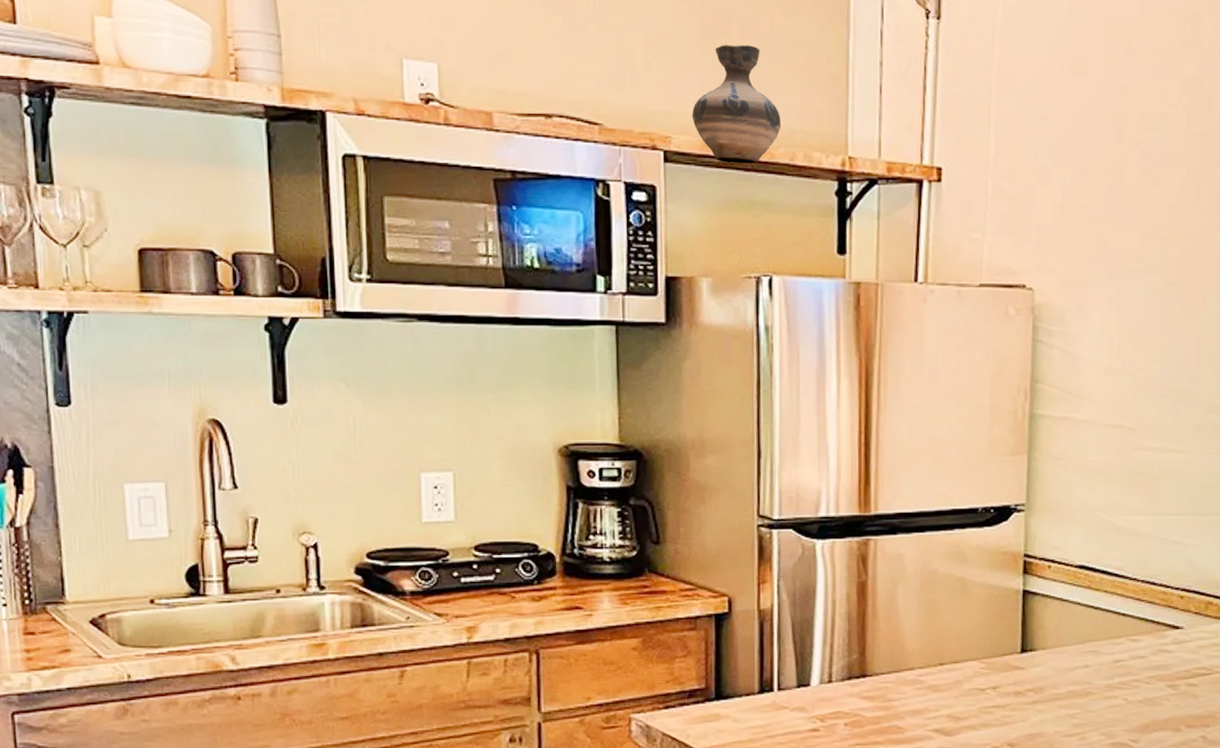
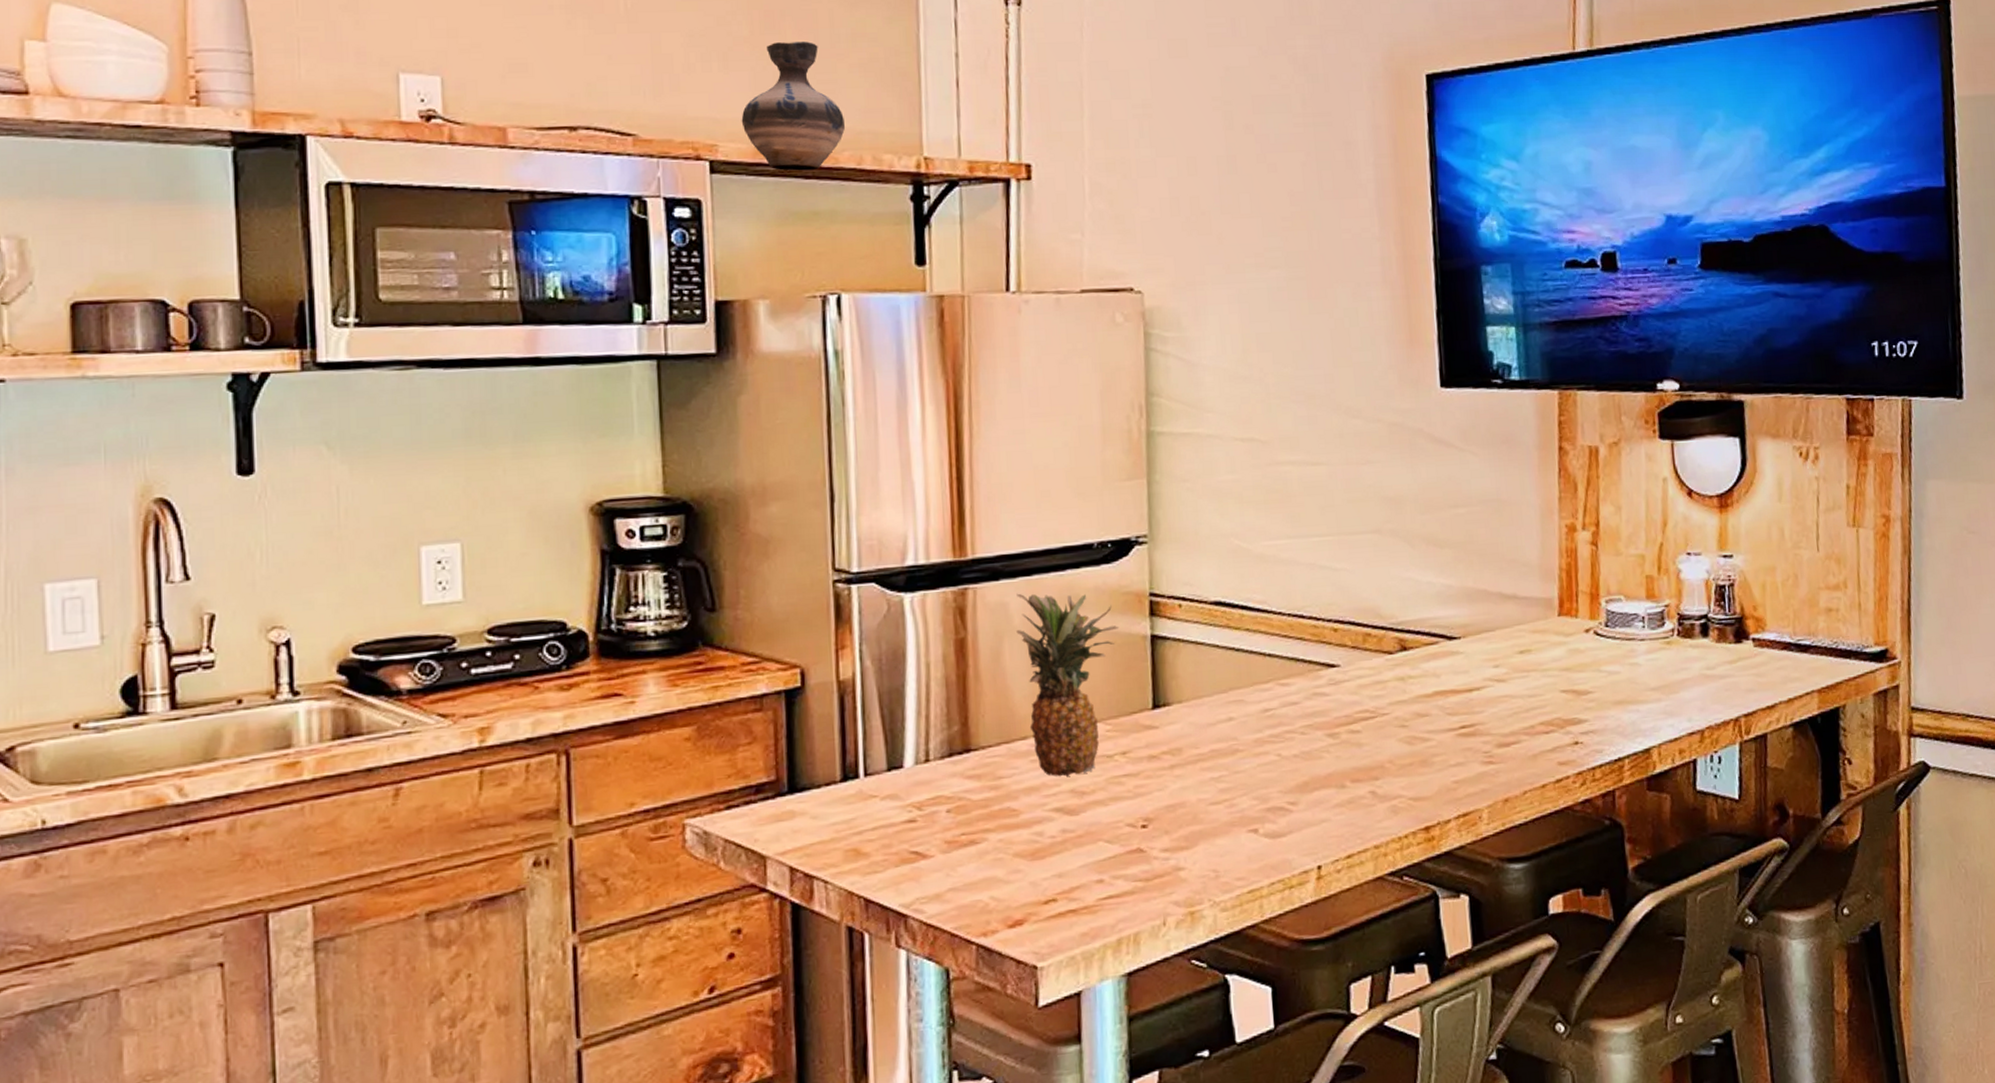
fruit: none [909,546,997,704] -> present [1016,593,1120,777]

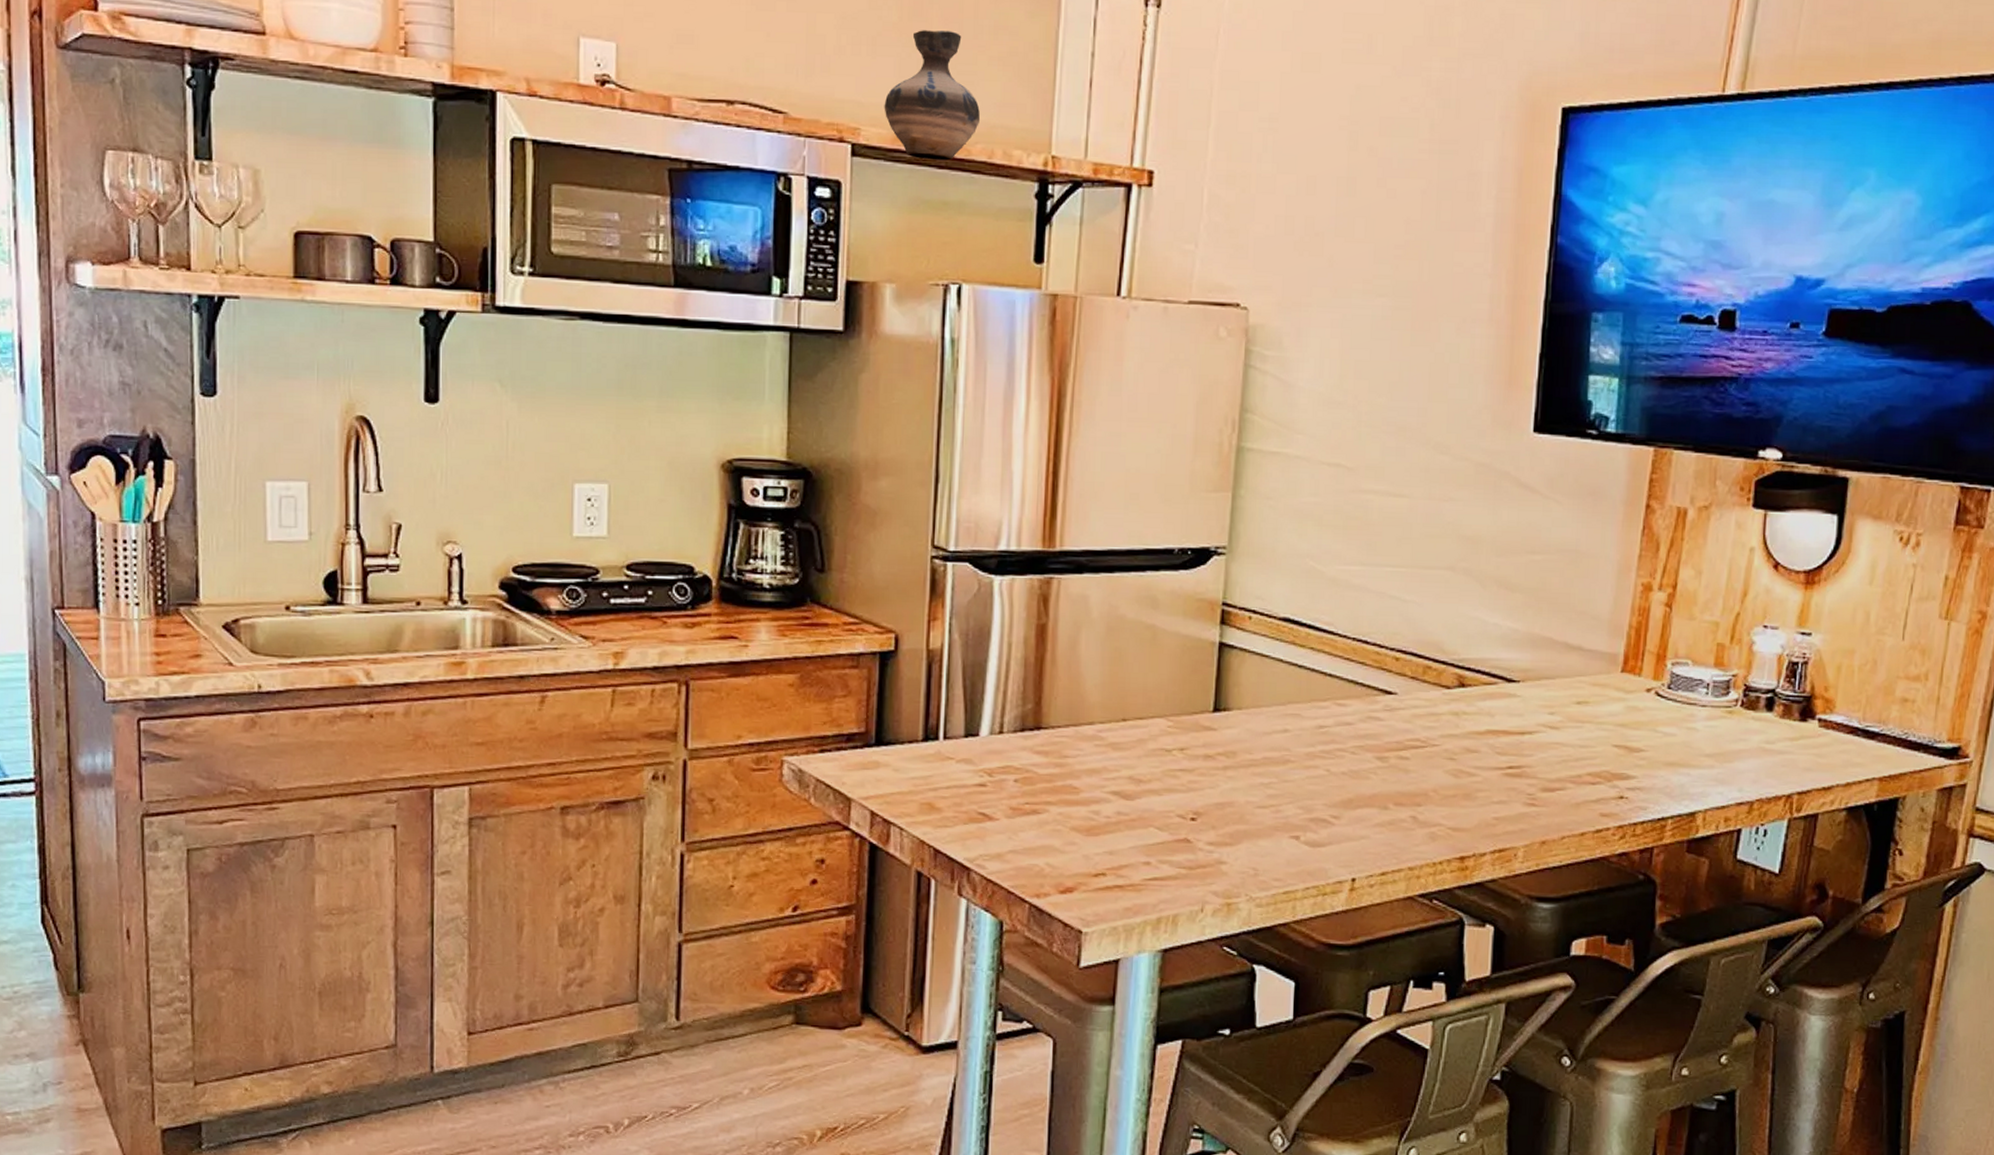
fruit: present [1016,593,1120,777] -> none [1094,588,1191,764]

